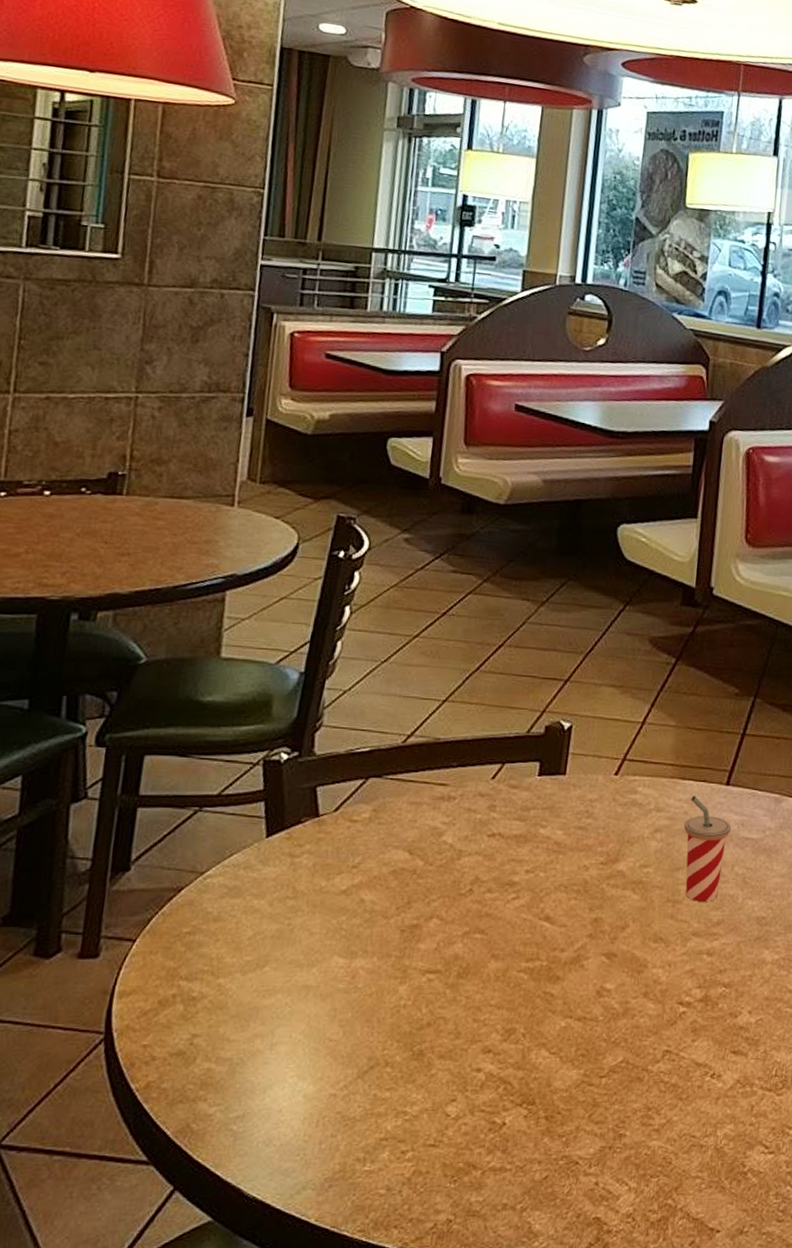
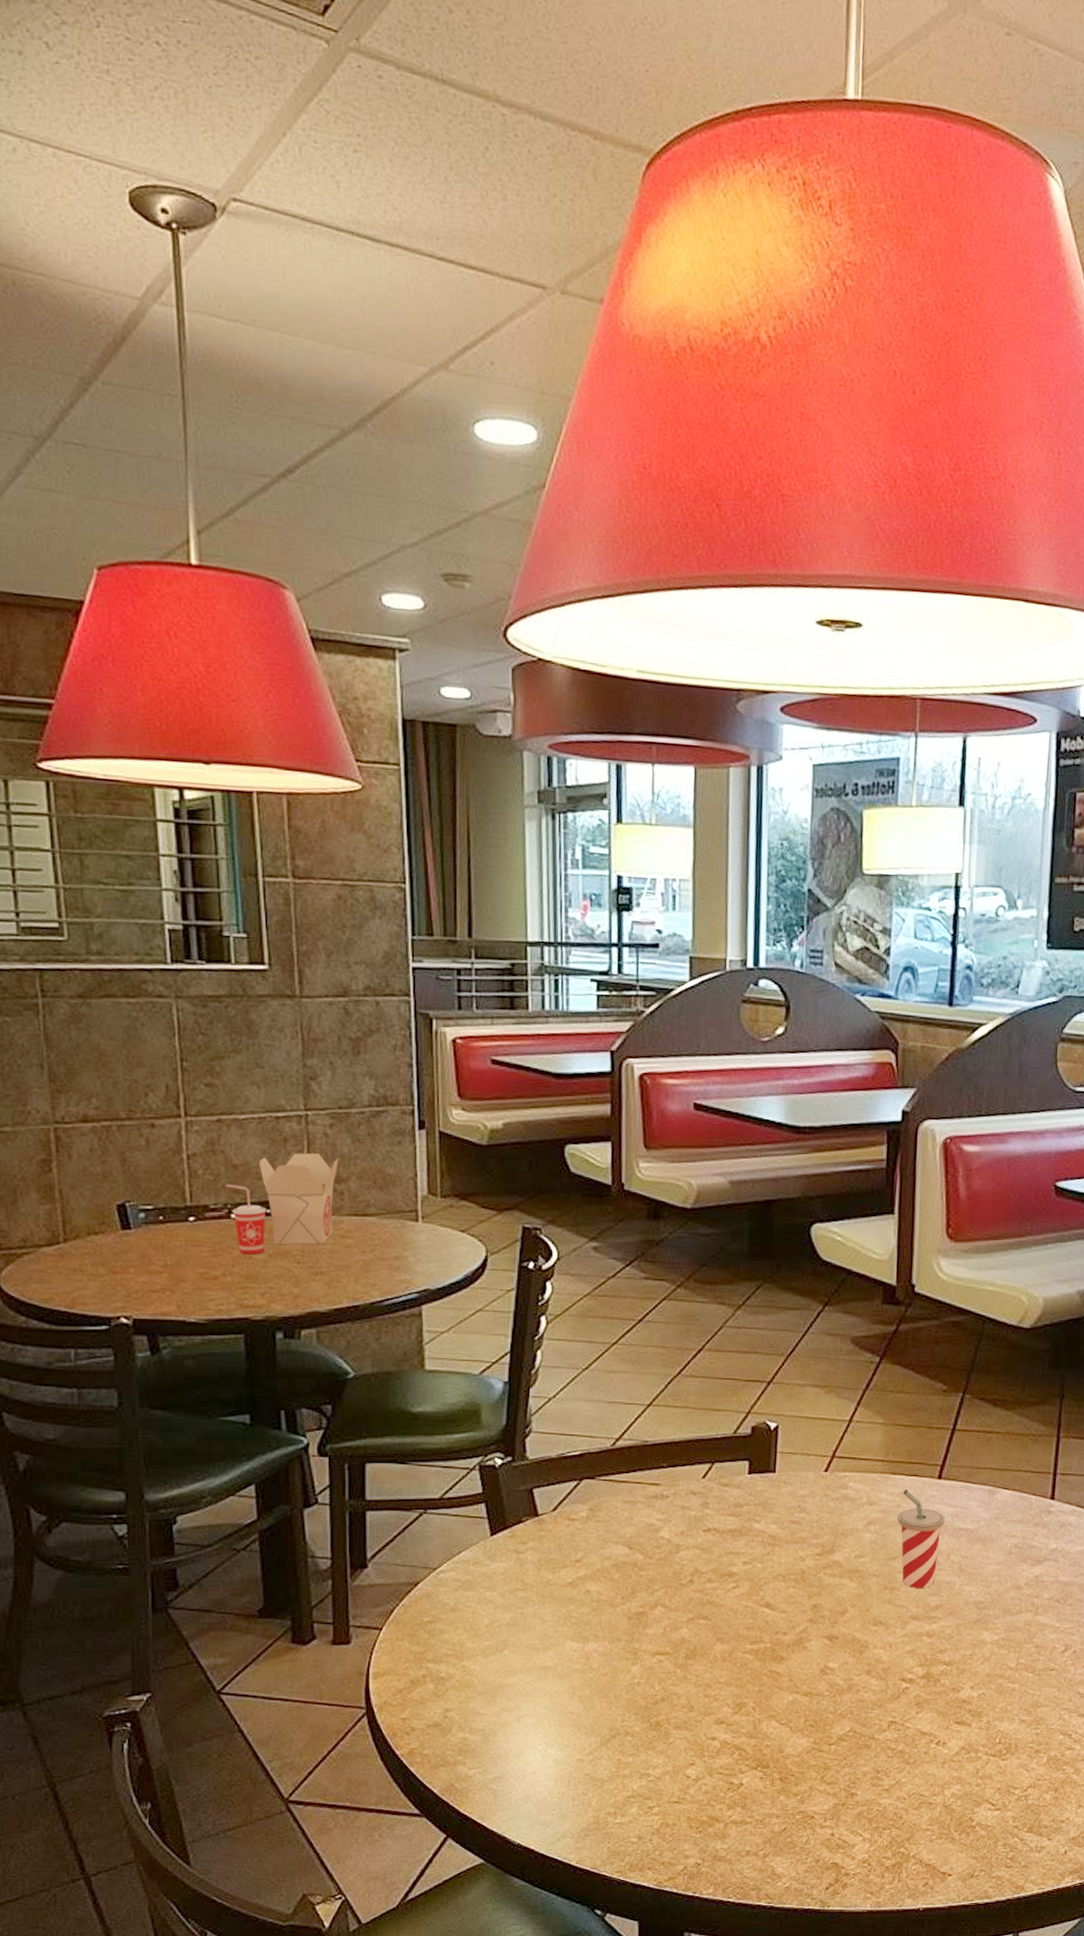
beverage cup: none [42,460,82,533] -> present [224,1183,267,1255]
takeout container: none [81,433,163,526] -> present [259,1153,339,1245]

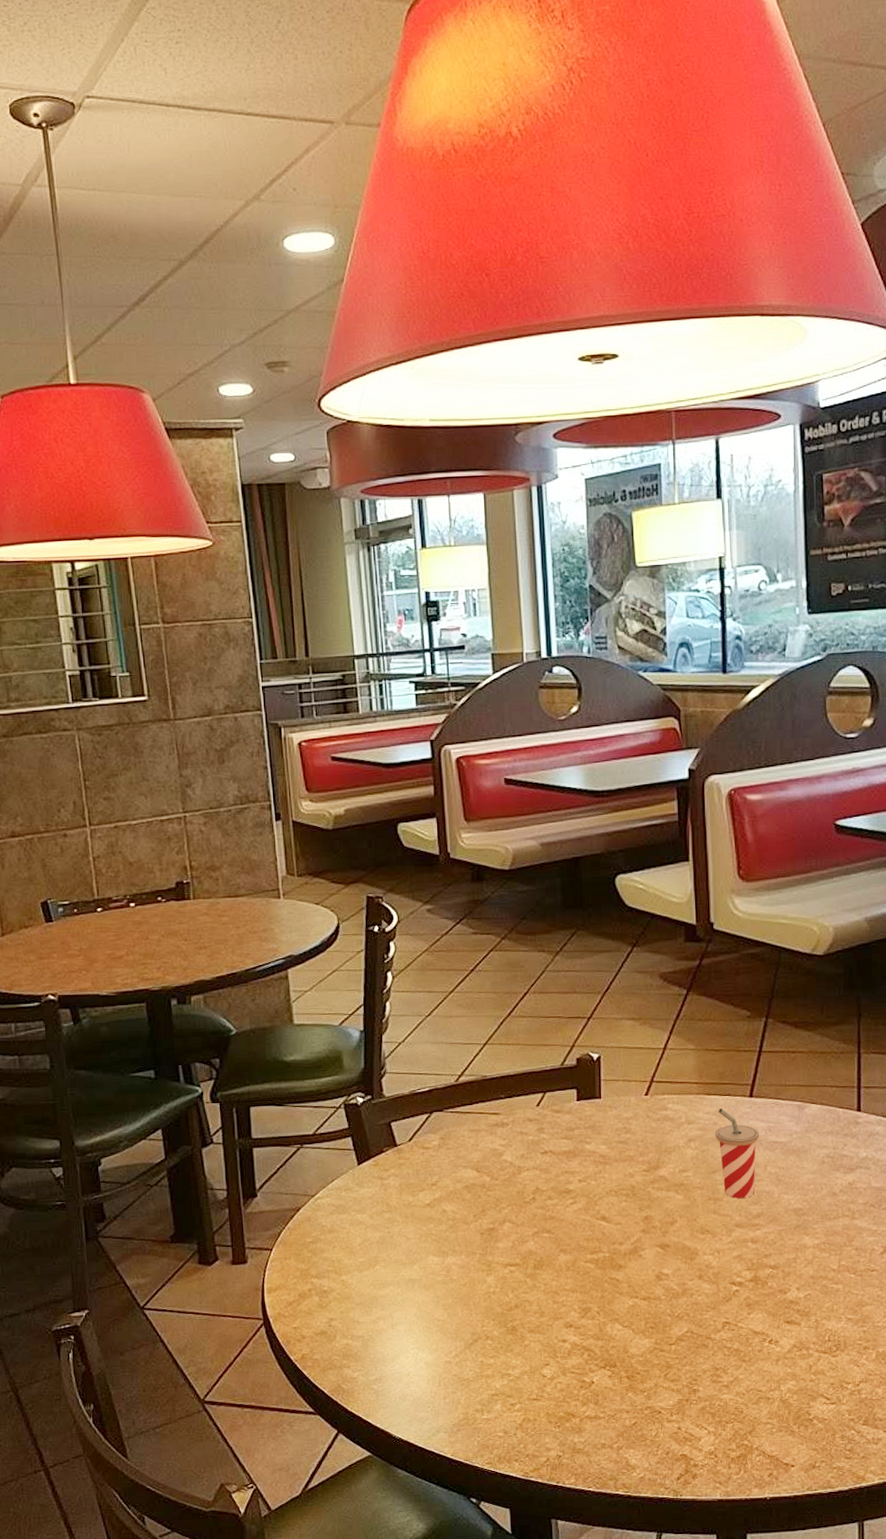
beverage cup: present [224,1183,267,1255] -> none [123,878,158,936]
takeout container: present [259,1153,339,1245] -> none [150,848,213,926]

